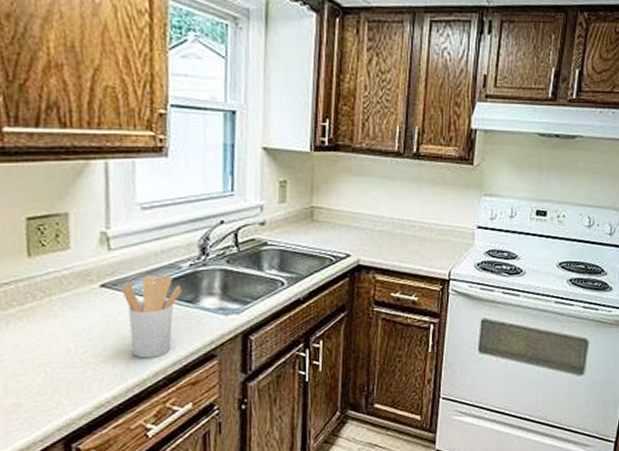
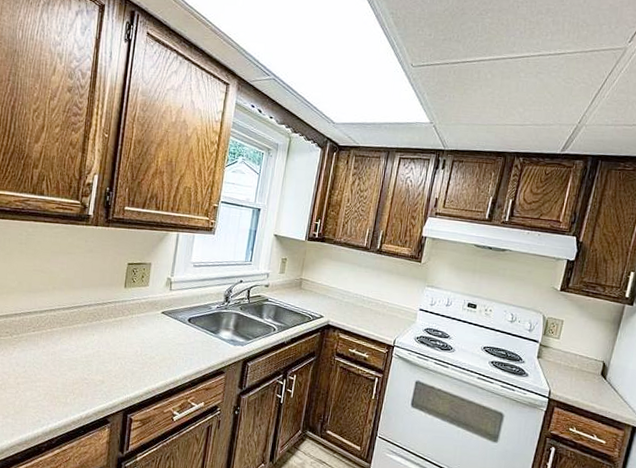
utensil holder: present [122,275,182,359] -> none [173,310,210,366]

